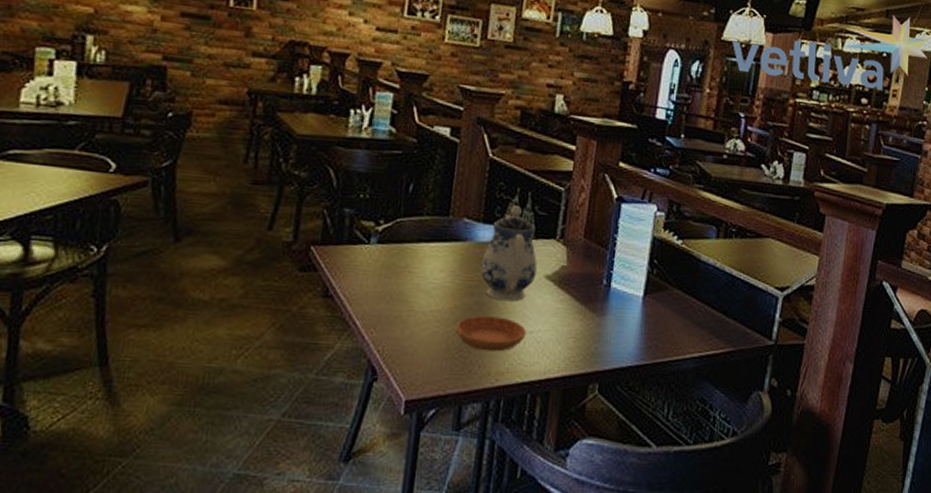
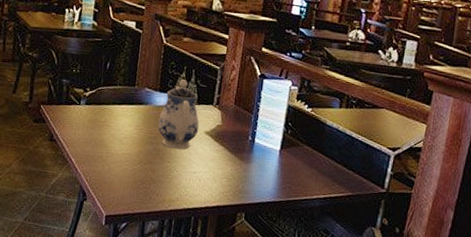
saucer: present [455,315,526,352] -> none [140,158,191,185]

